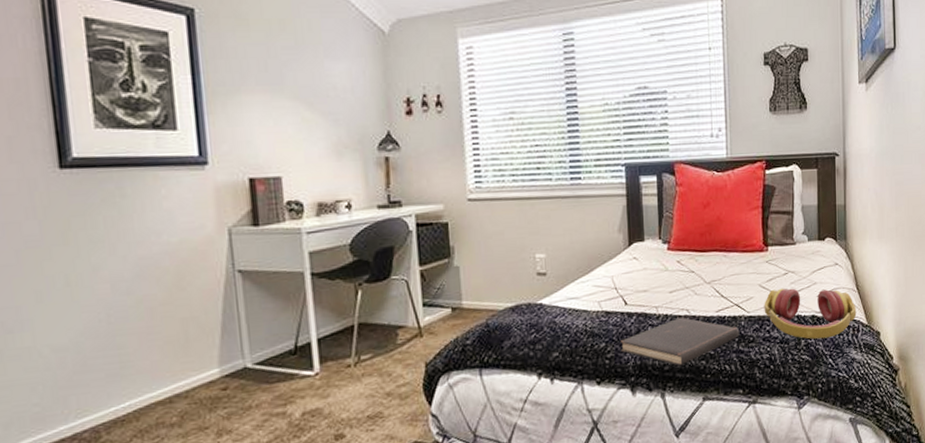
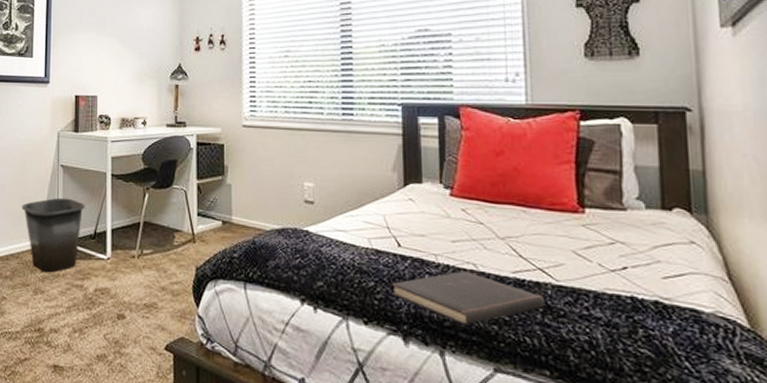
waste bin: none [184,310,279,407] -> present [21,197,85,273]
headphones: present [764,288,857,340] -> none [579,259,730,335]

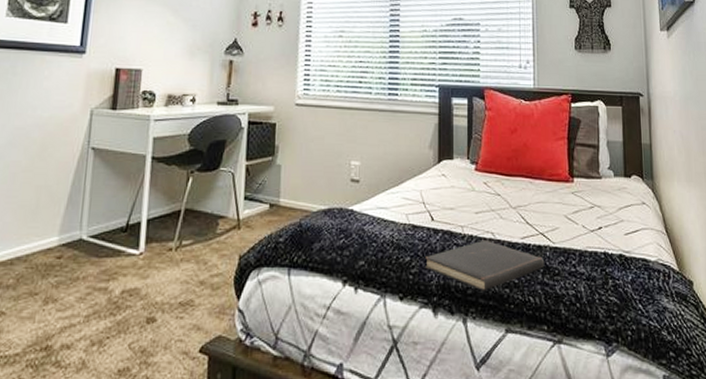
waste bin: present [21,197,85,273] -> none [36,185,118,277]

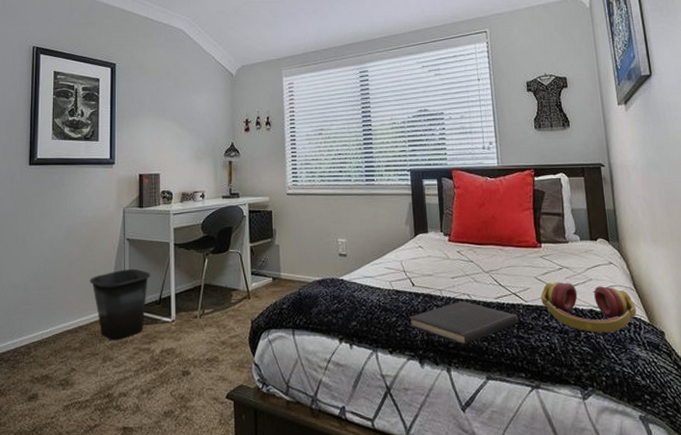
waste bin: none [36,185,118,277] -> present [89,269,150,340]
headphones: none [569,222,667,281] -> present [540,281,637,333]

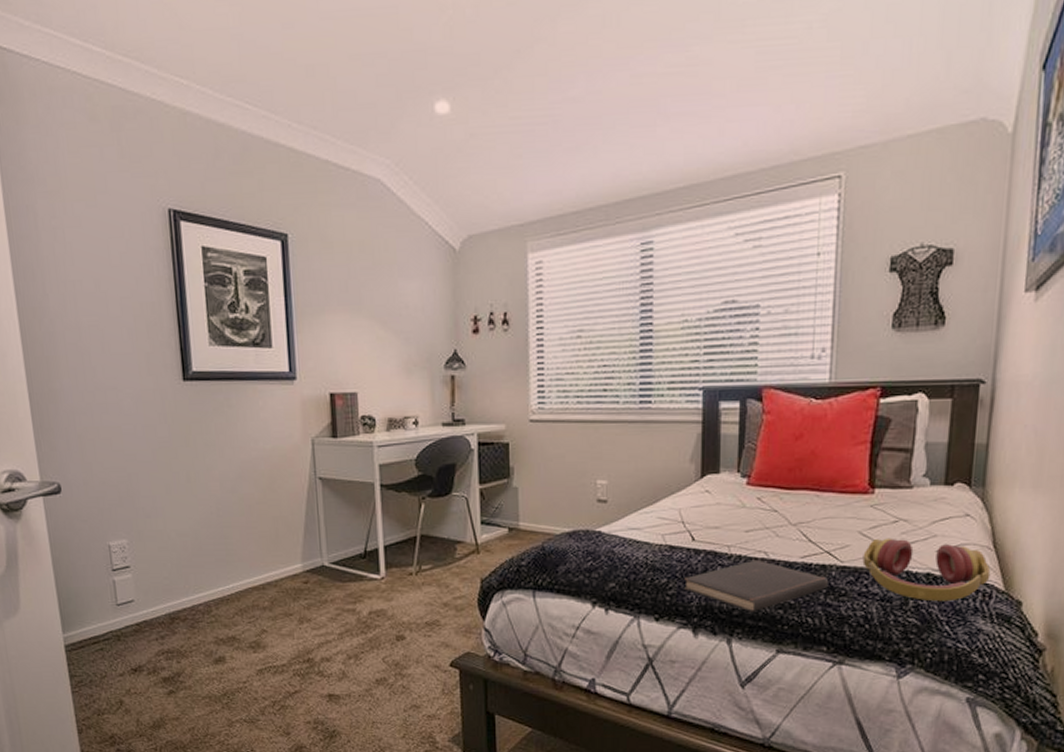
waste bin: present [89,269,150,340] -> none [275,515,352,599]

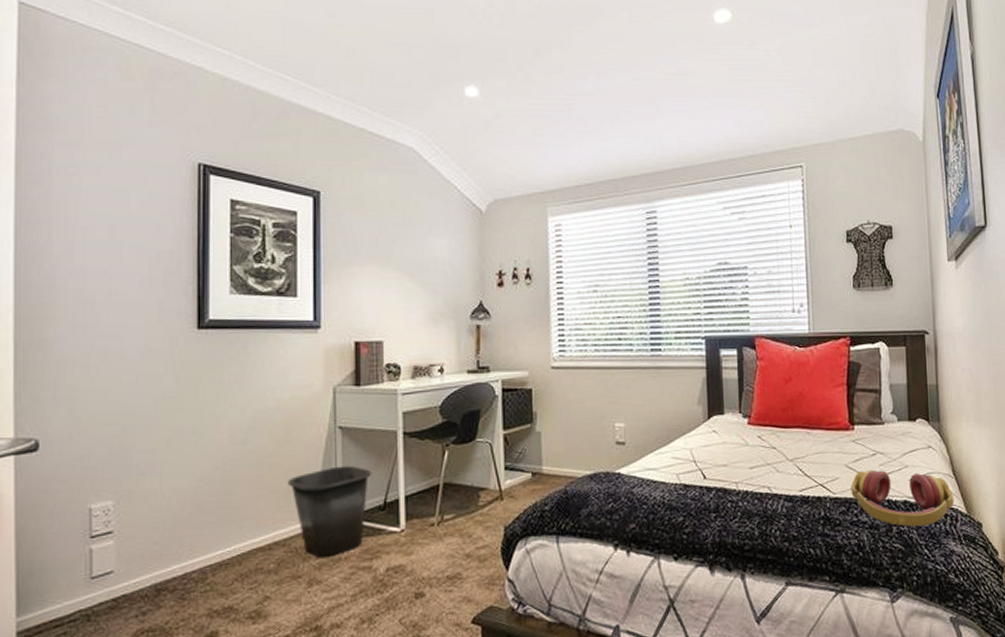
waste bin: none [275,515,352,599] -> present [287,465,372,558]
hardcover book: present [684,559,829,612] -> none [699,494,825,547]

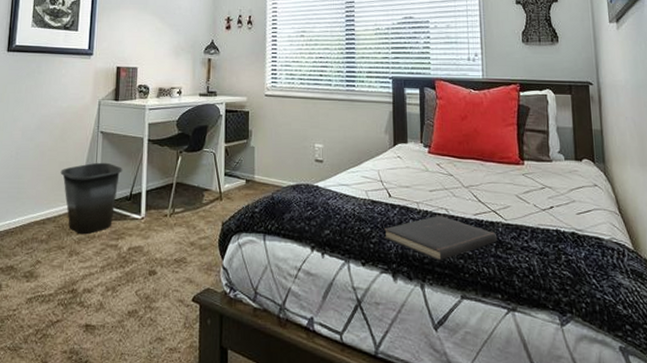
hardcover book: none [699,494,825,547] -> present [384,215,498,261]
headphones: present [851,469,954,527] -> none [521,201,621,258]

